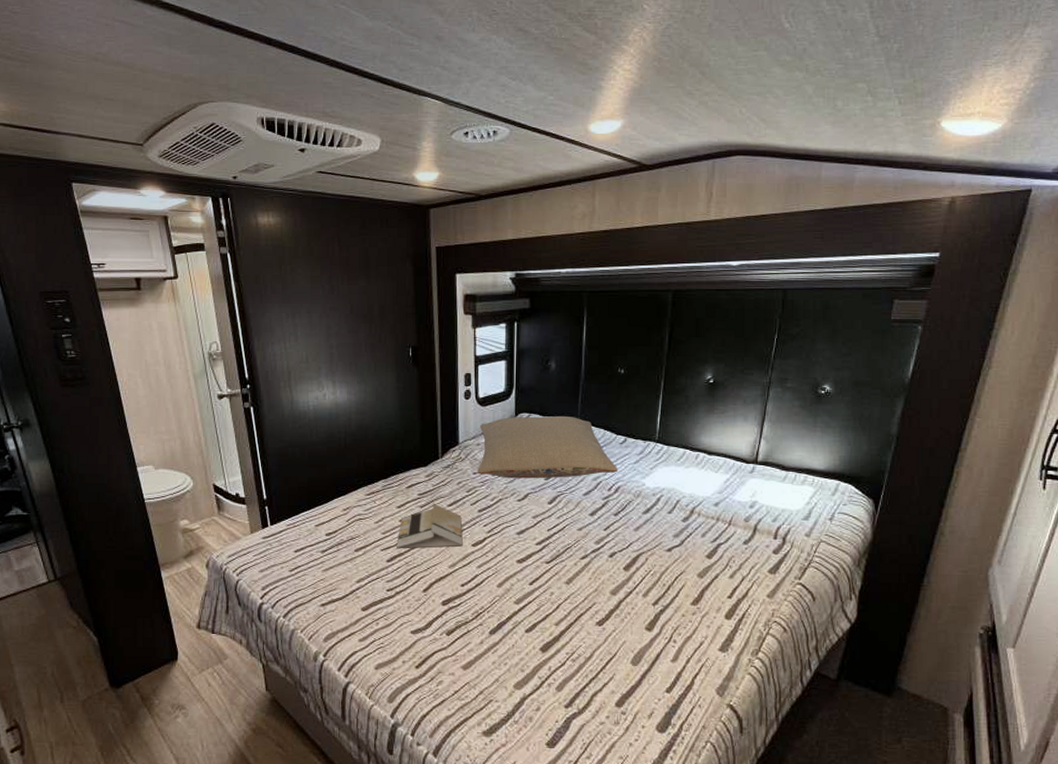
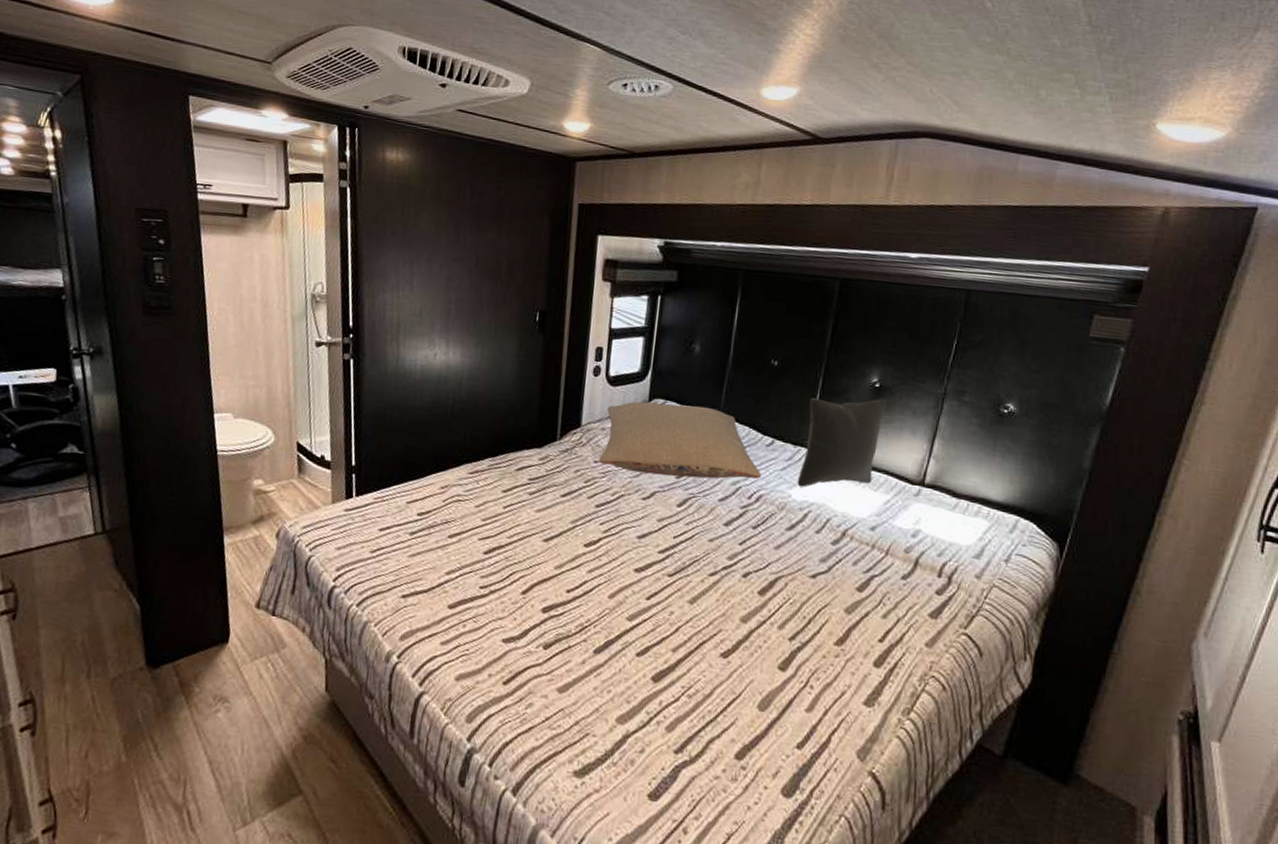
brochure: present [396,503,463,549] -> none [496,491,576,546]
pillow: none [649,392,721,476] -> present [797,398,887,488]

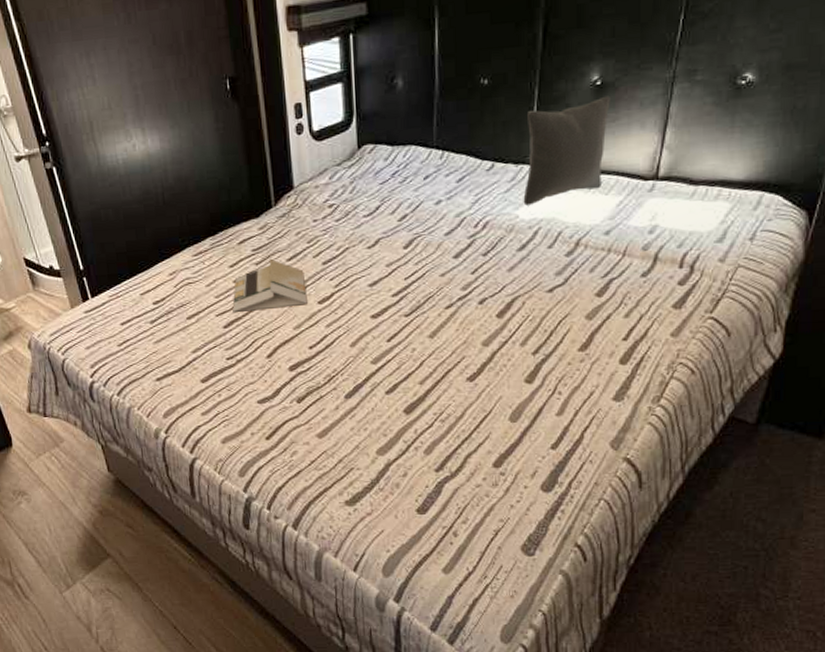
brochure: none [496,491,576,546] -> present [232,258,308,313]
pillow: present [598,401,761,479] -> none [317,143,485,224]

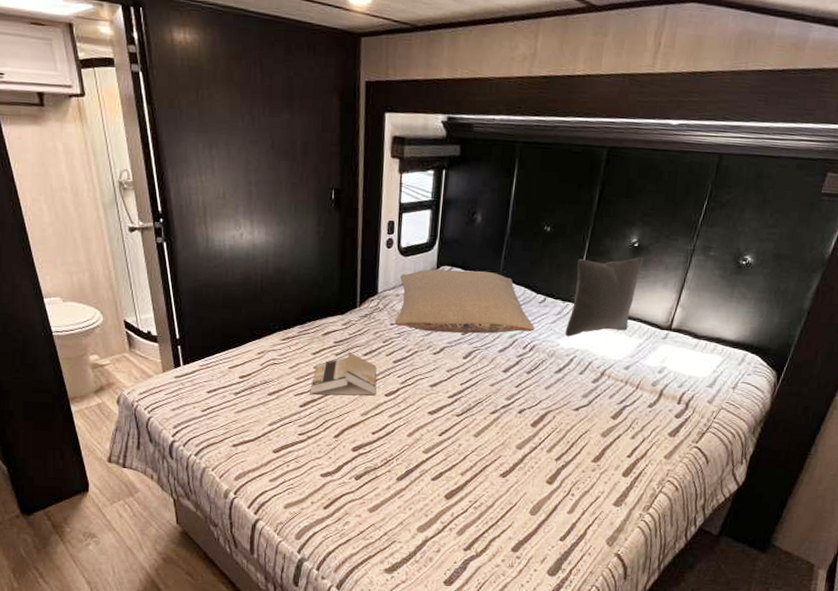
pillow: none [317,143,485,224] -> present [394,269,534,334]

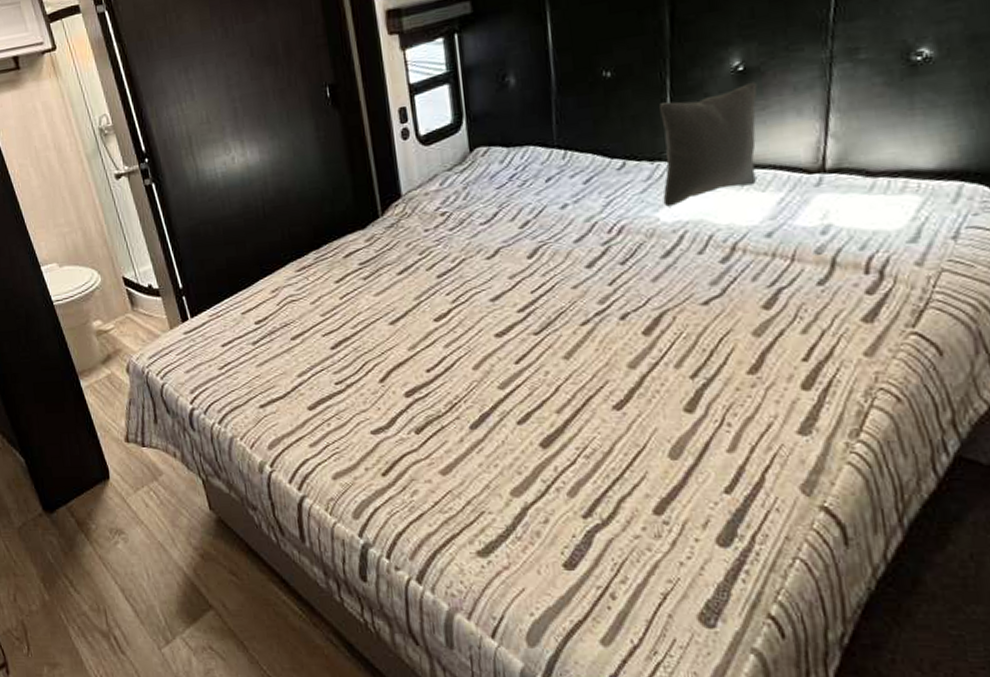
brochure: present [310,351,377,396] -> none [339,272,422,333]
pillow: present [394,269,534,334] -> none [426,142,618,232]

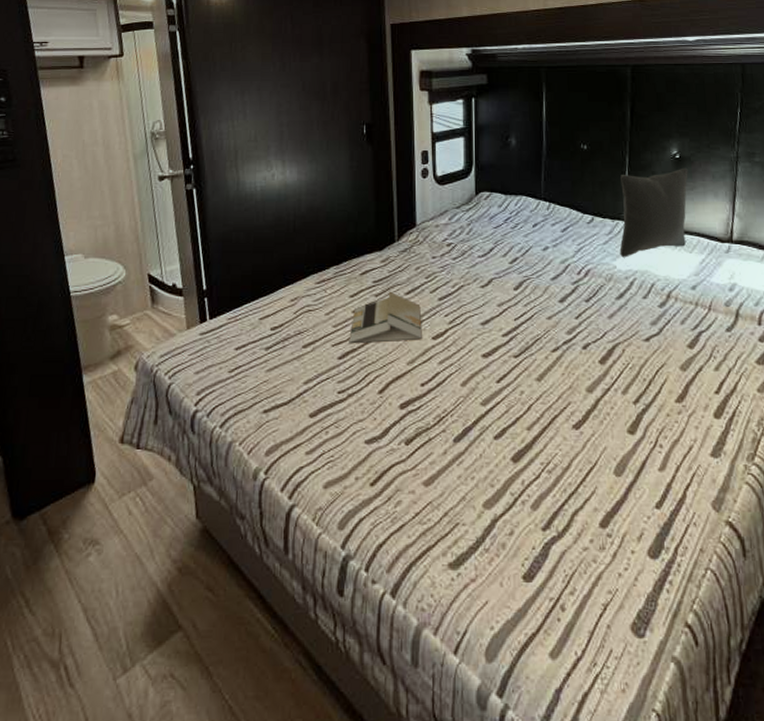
brochure: none [339,272,422,333] -> present [349,291,422,344]

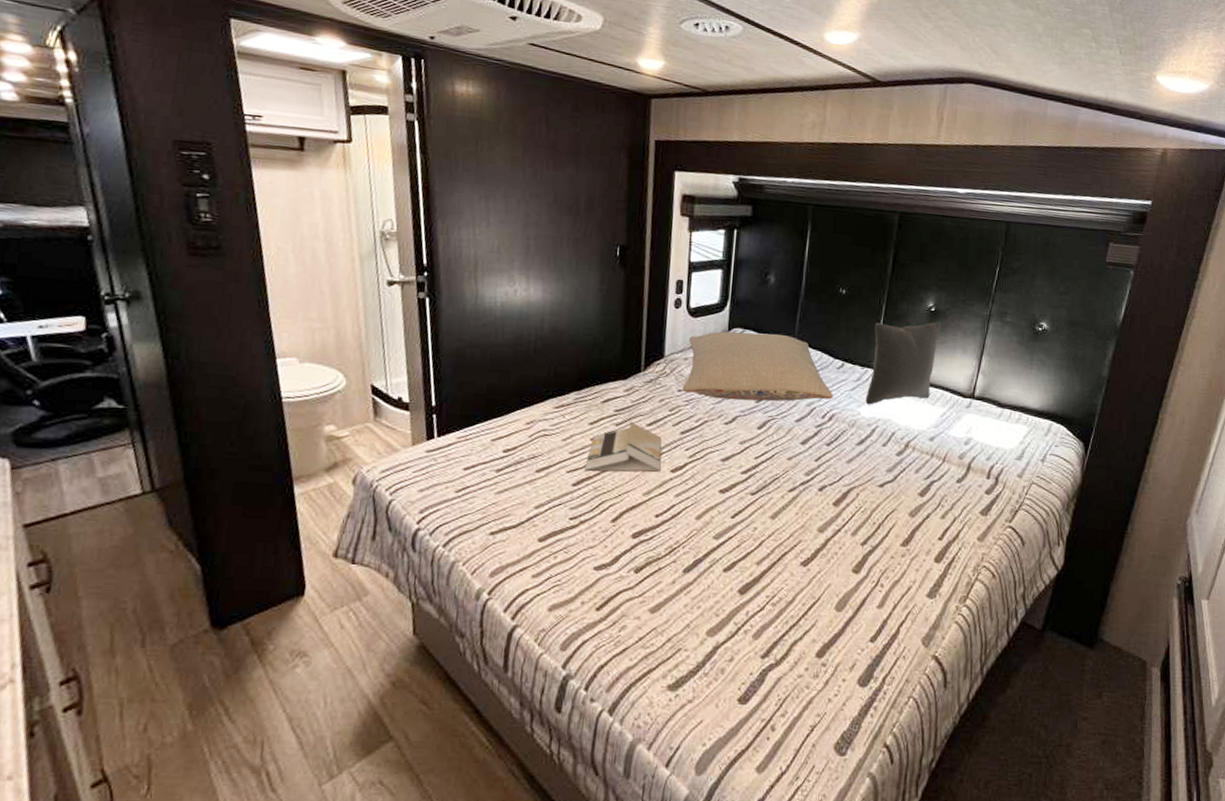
pillow: none [436,194,586,263] -> present [682,331,833,402]

